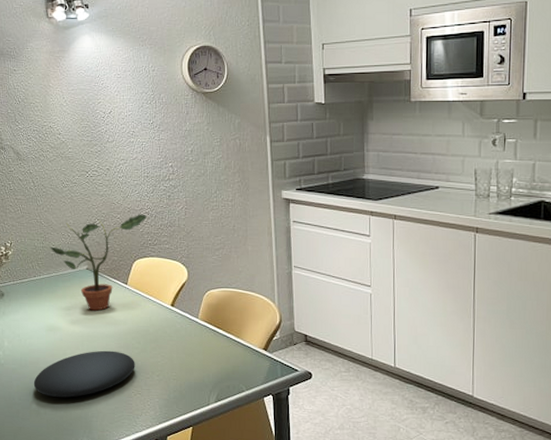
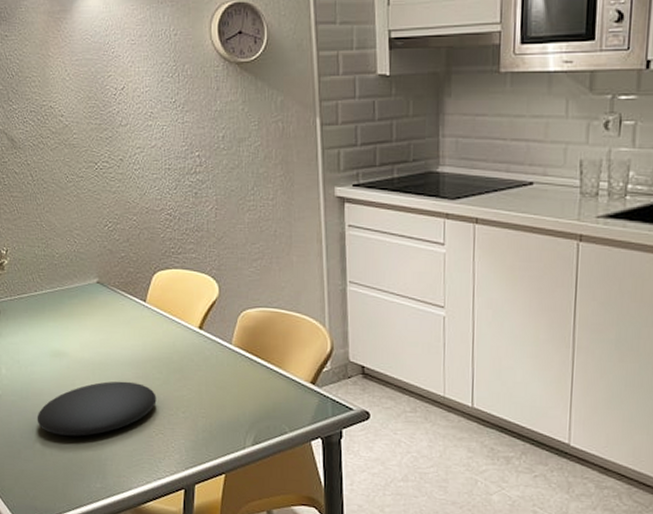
potted plant: present [51,214,147,311] -> none [54,215,169,333]

